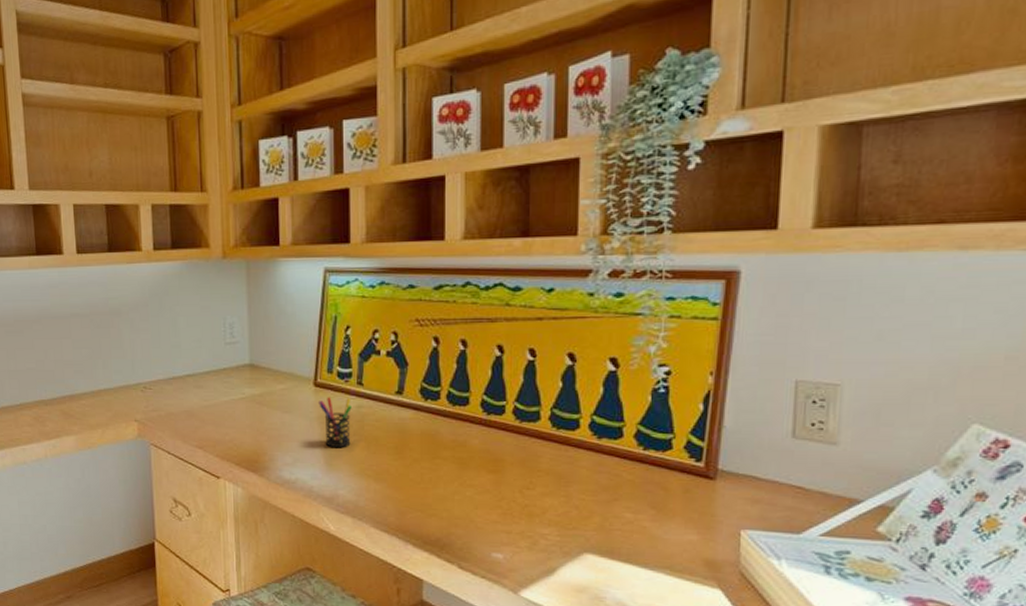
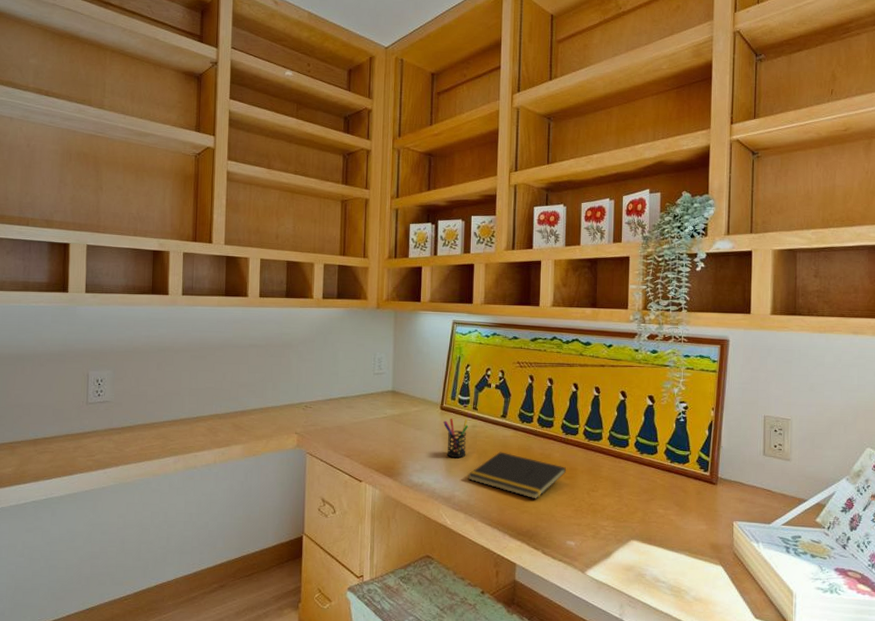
notepad: none [354,439,490,500] -> present [467,452,567,499]

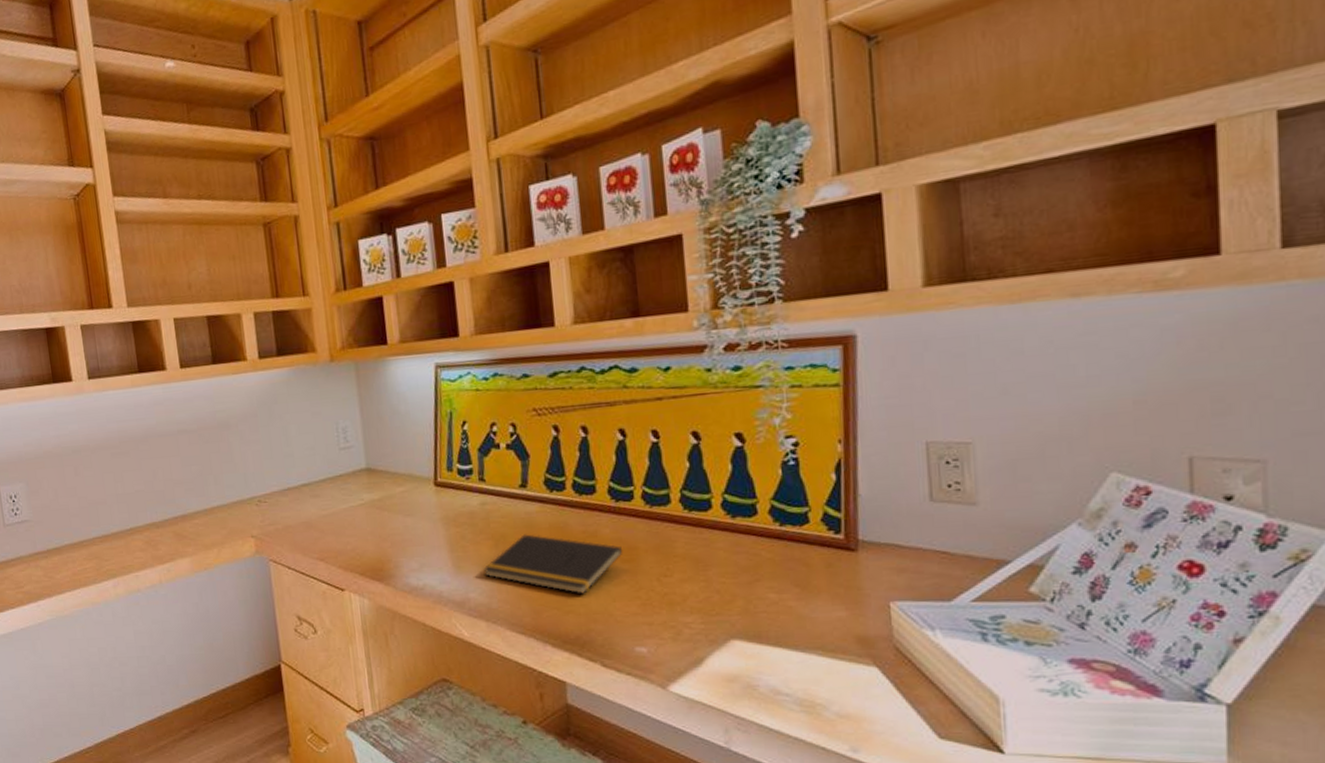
pen holder: present [443,418,468,459] -> none [441,496,478,549]

